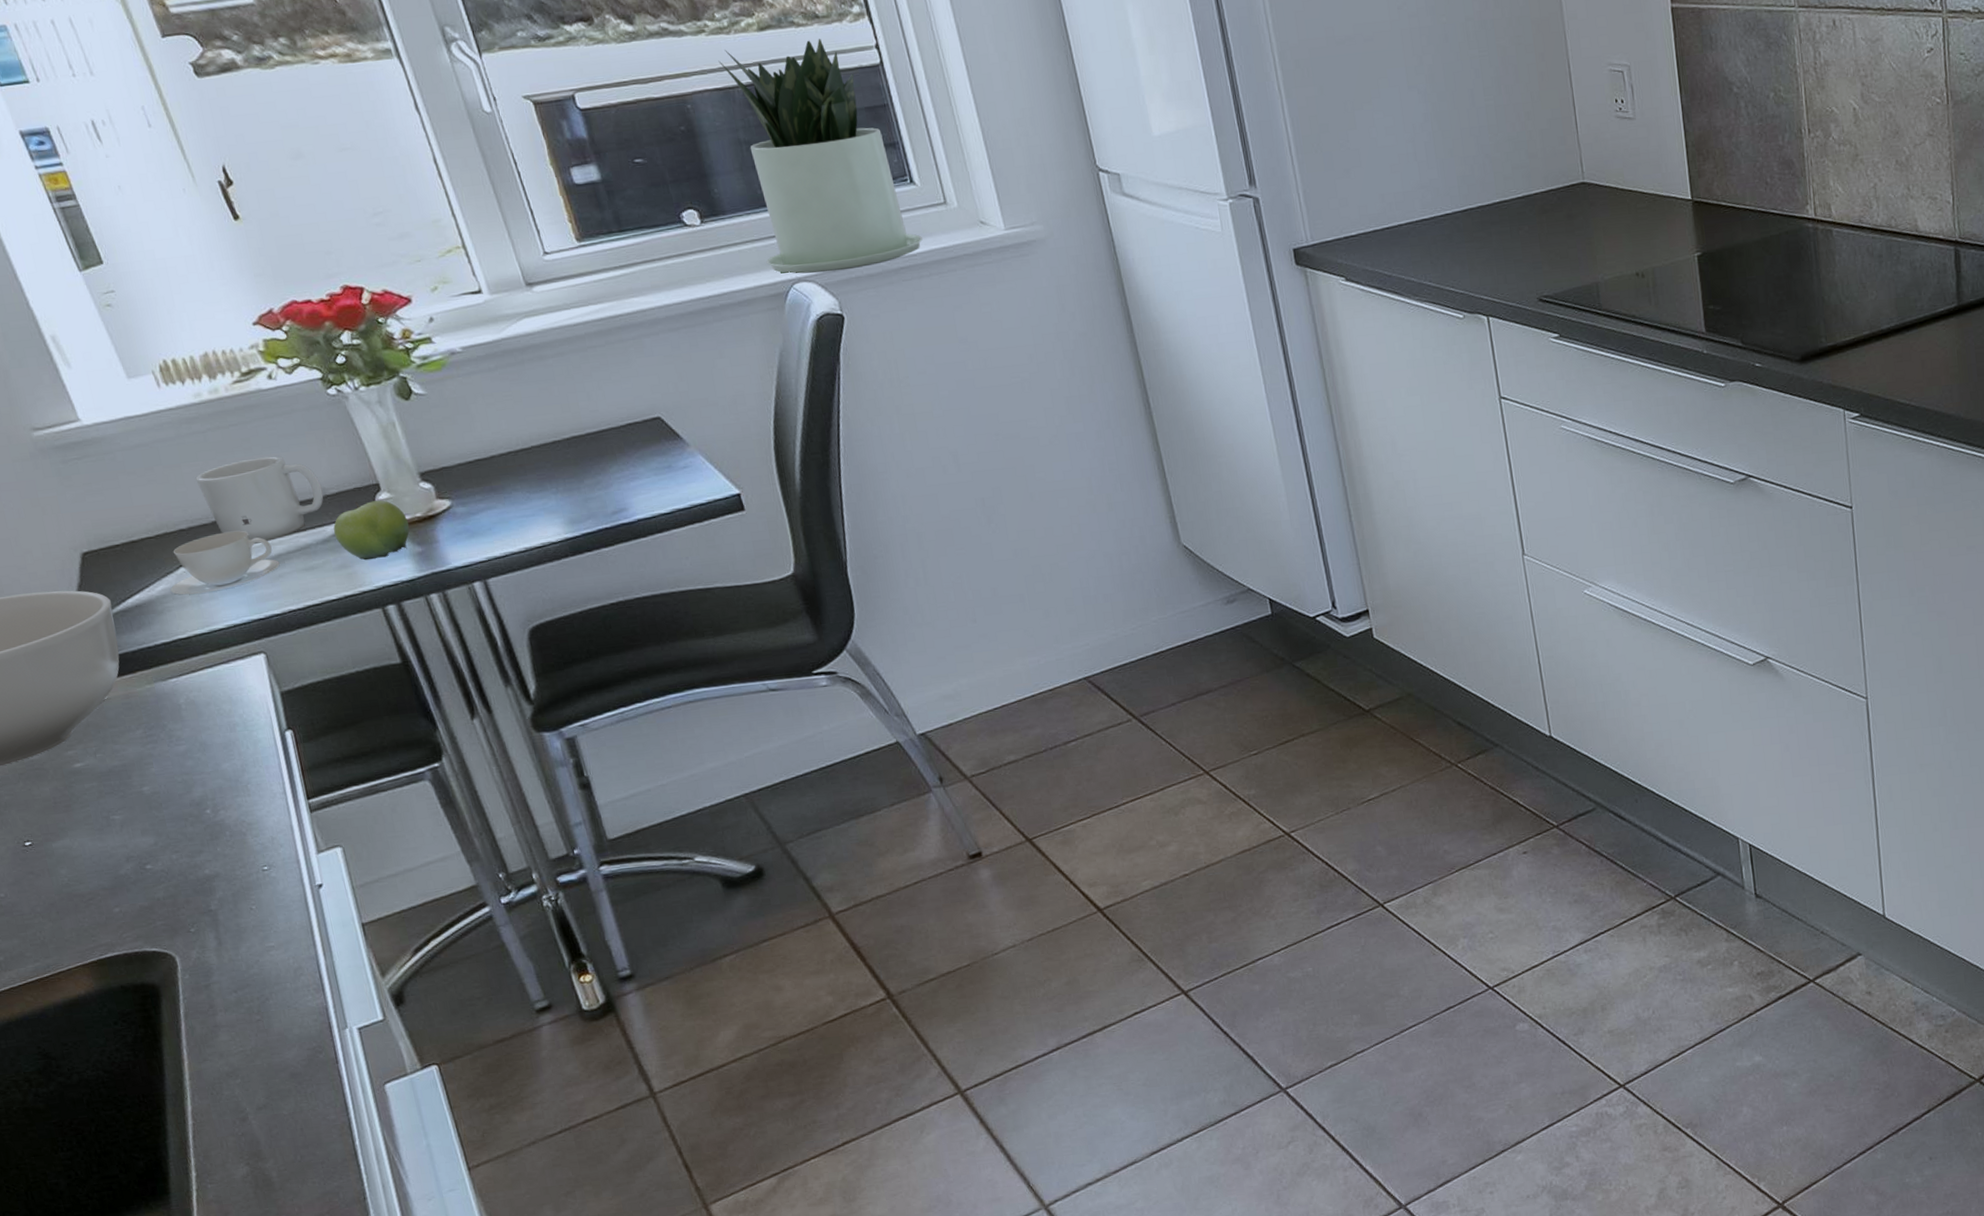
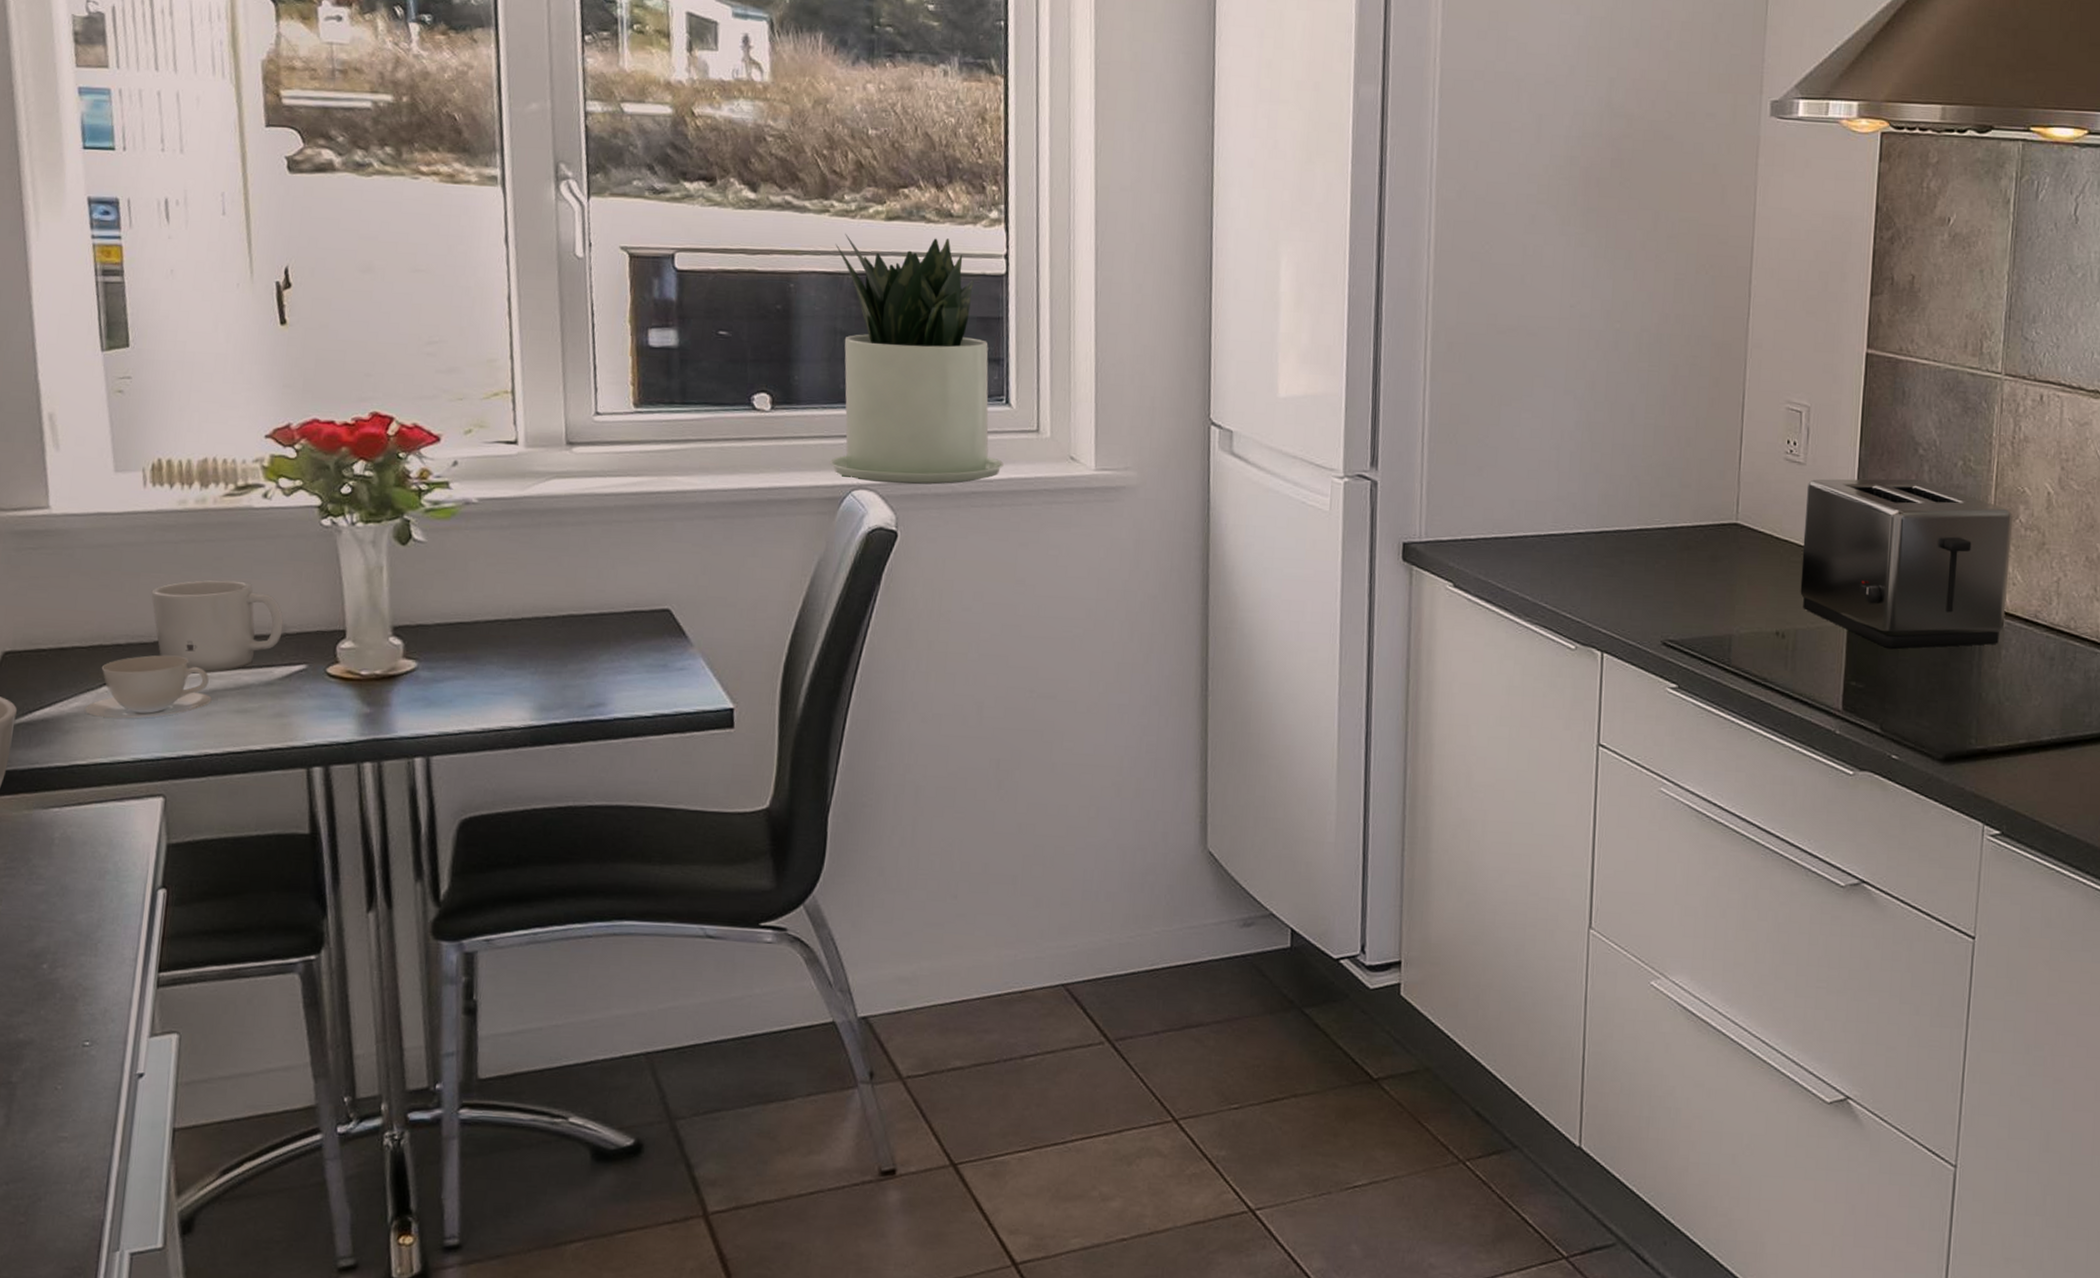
fruit: present [333,500,410,560] -> none [281,646,365,713]
toaster: none [1640,115,1834,271] -> present [1800,478,2014,649]

